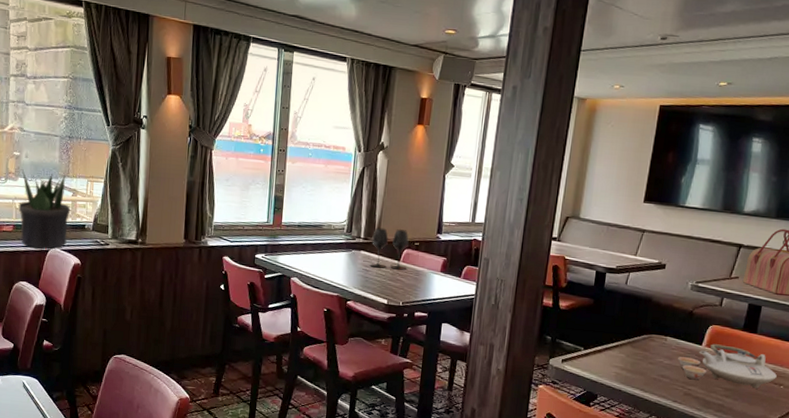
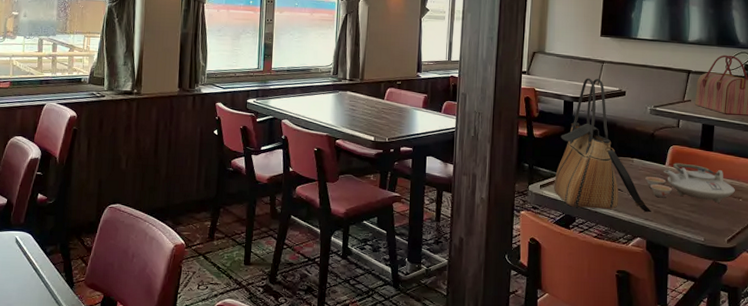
planter: present [18,169,70,249] -> none [15,28,67,104]
wine glass: present [369,227,409,270] -> none [356,69,391,108]
tote bag: none [576,247,682,395] -> present [554,78,652,213]

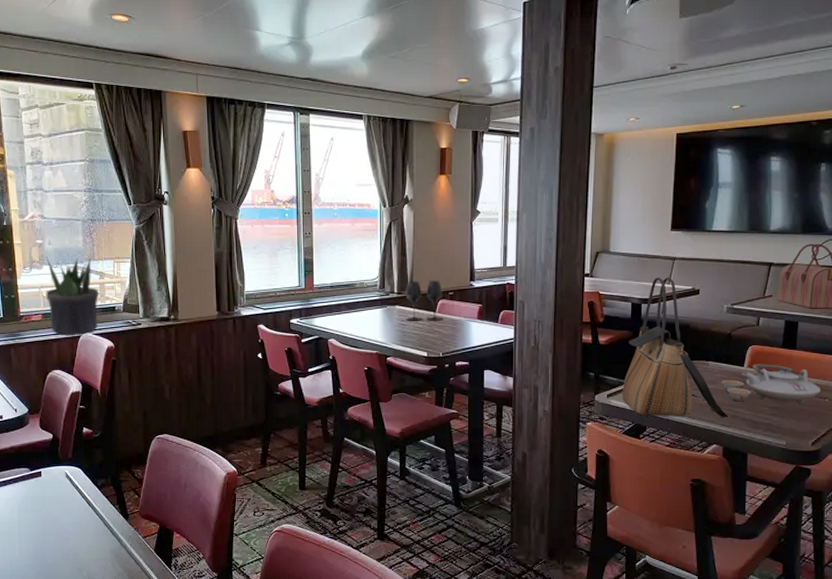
planter: none [15,28,67,104] -> present [45,257,98,335]
wine glass: none [356,69,391,108] -> present [406,279,443,322]

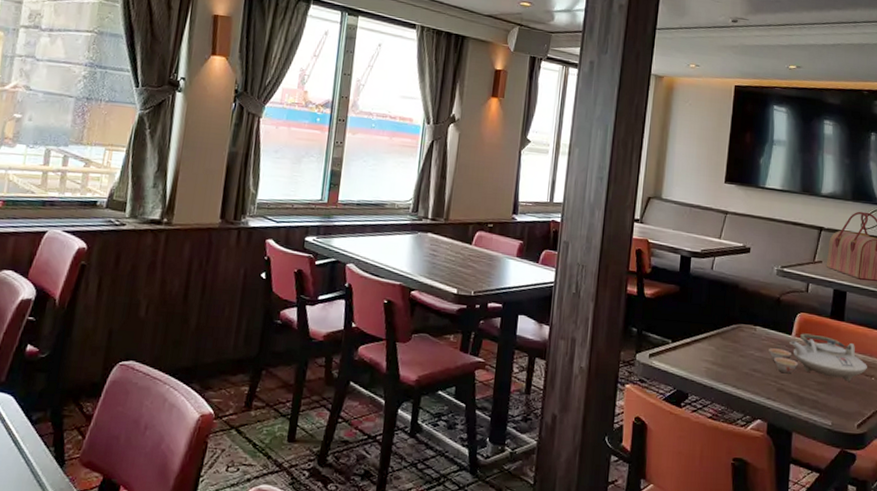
planter: present [45,257,98,335] -> none [11,134,80,230]
wine glass: present [406,279,443,322] -> none [437,207,482,255]
tote bag: present [622,277,729,418] -> none [665,230,775,391]

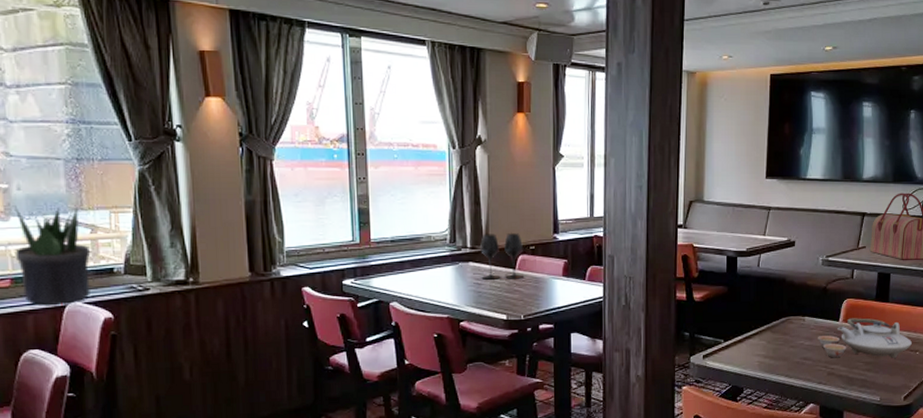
planter: none [11,134,80,230] -> present [13,205,90,305]
wine glass: none [437,207,482,255] -> present [480,232,523,281]

